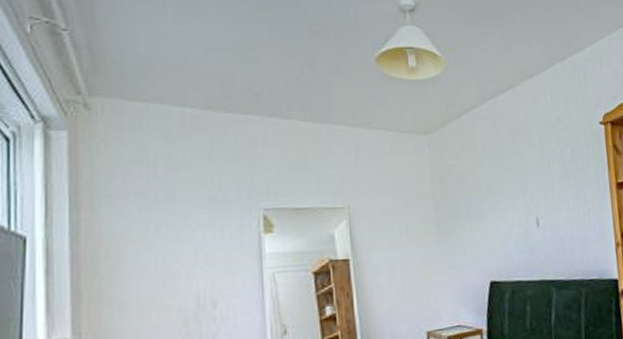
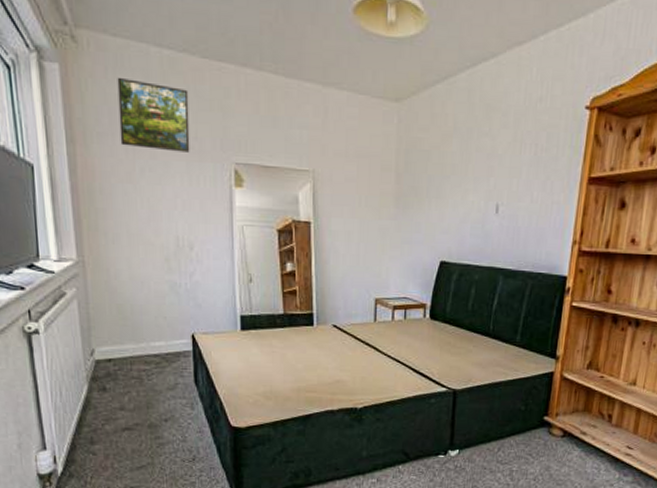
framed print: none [133,138,214,206] -> present [117,77,190,153]

